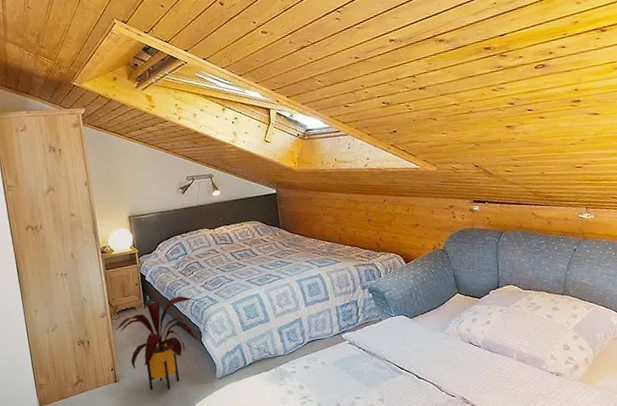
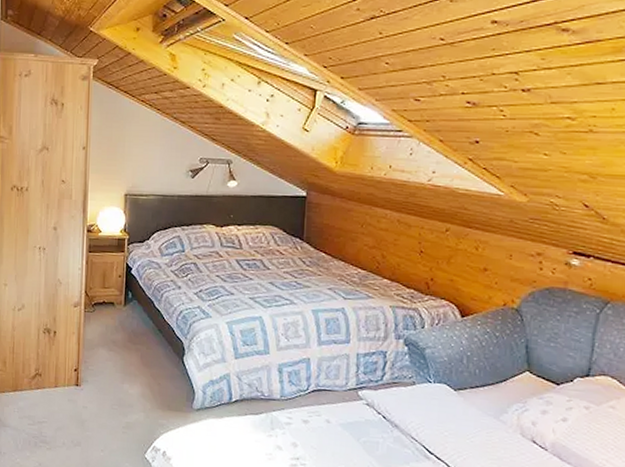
house plant: present [115,296,203,390] -> none [87,299,193,410]

